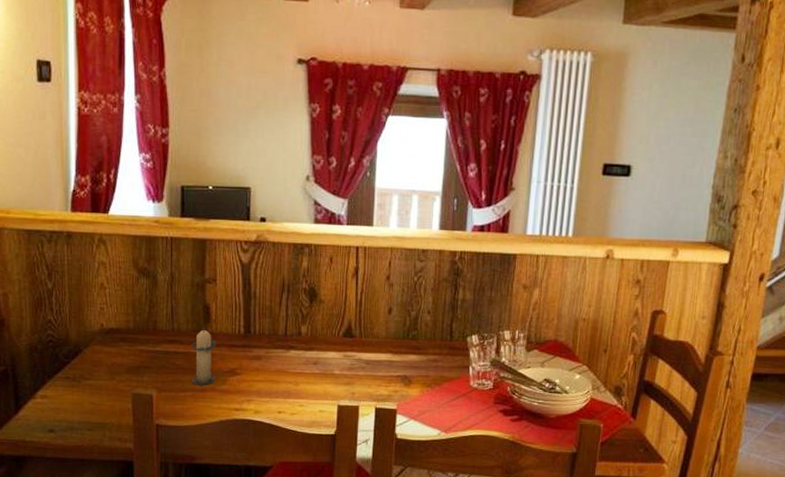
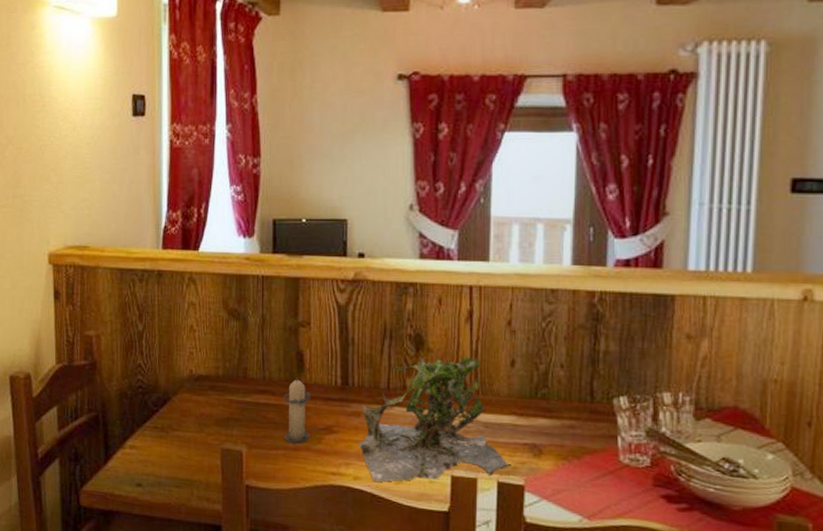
plant: none [258,306,387,415] -> present [358,357,511,482]

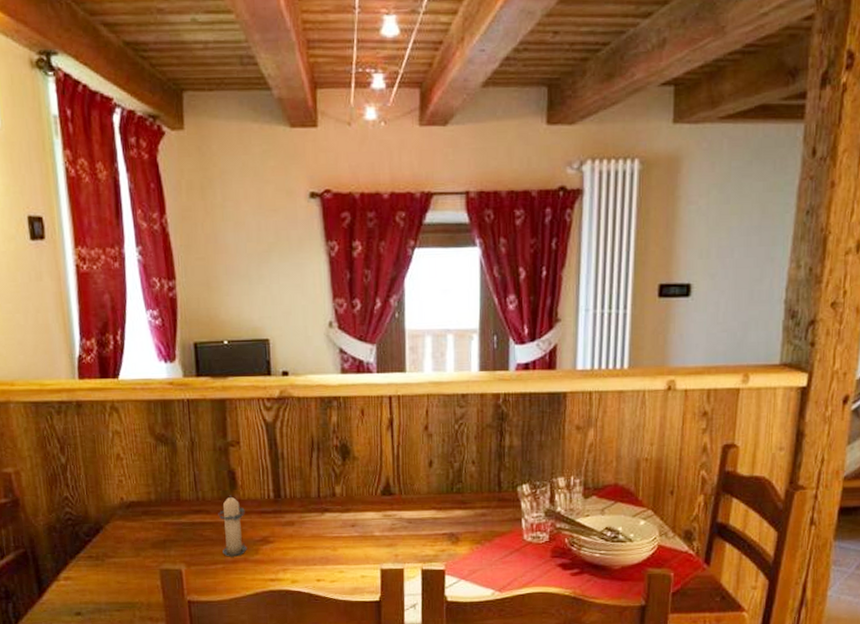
plant: present [358,357,511,482] -> none [293,461,433,583]

